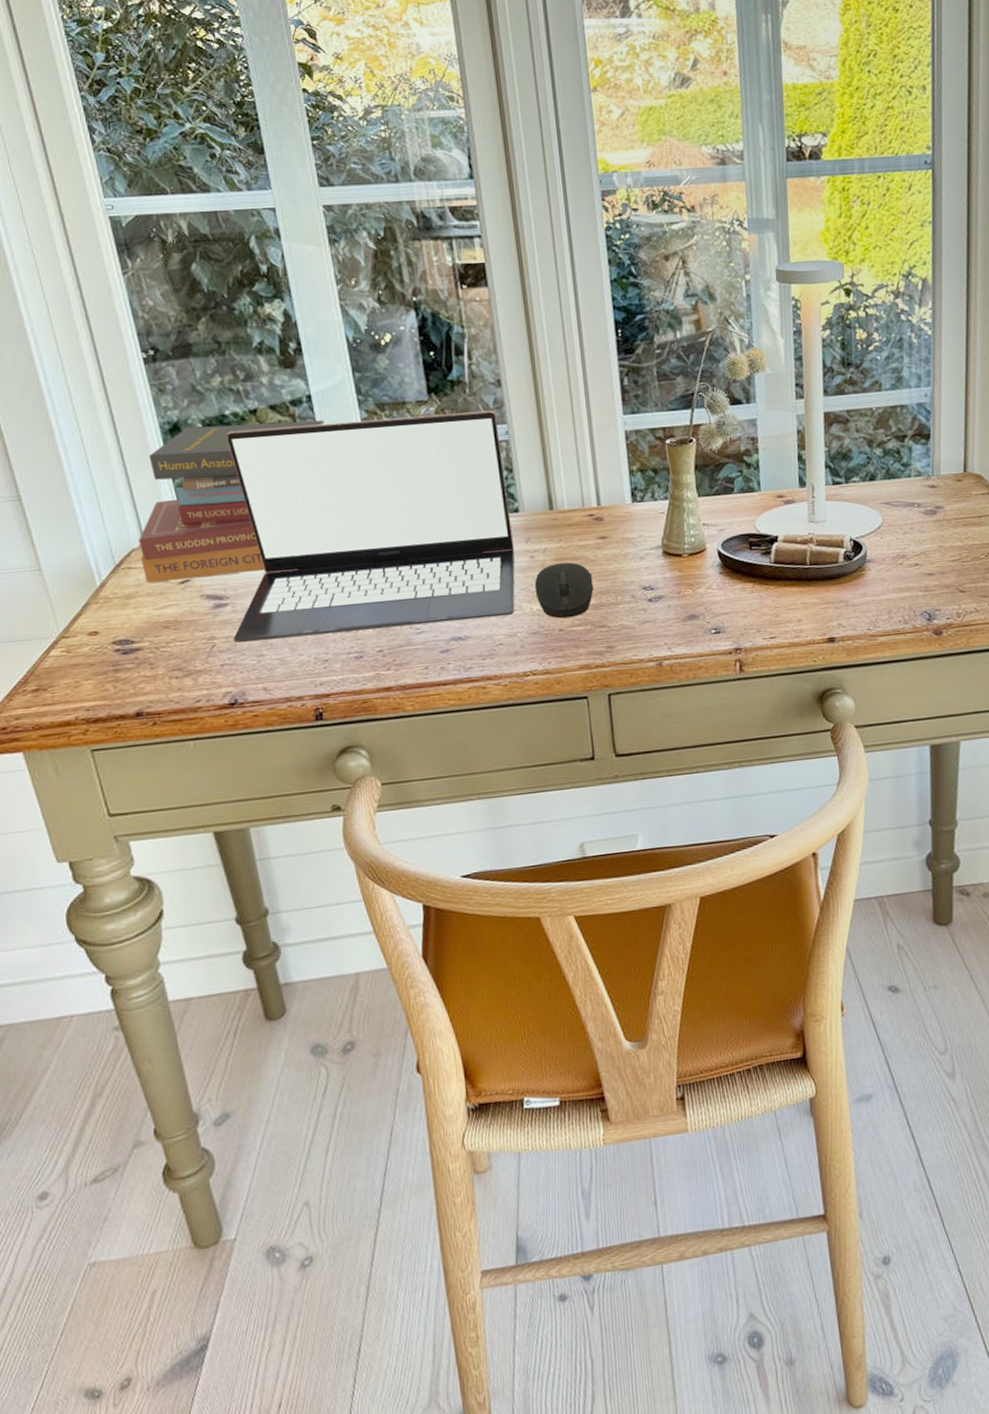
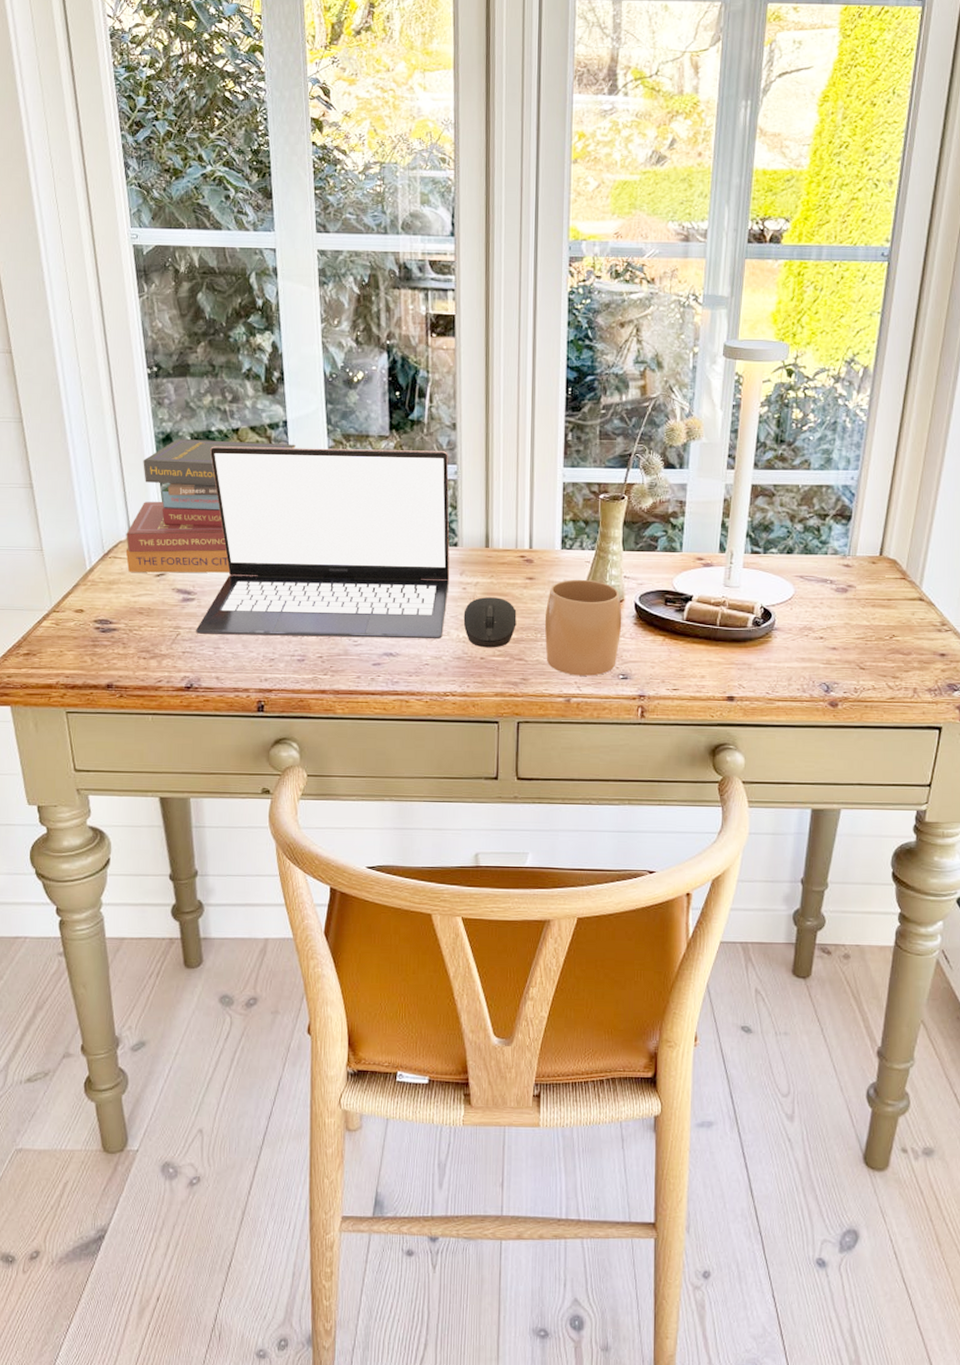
mug: none [623,531,708,637] -> present [544,579,622,676]

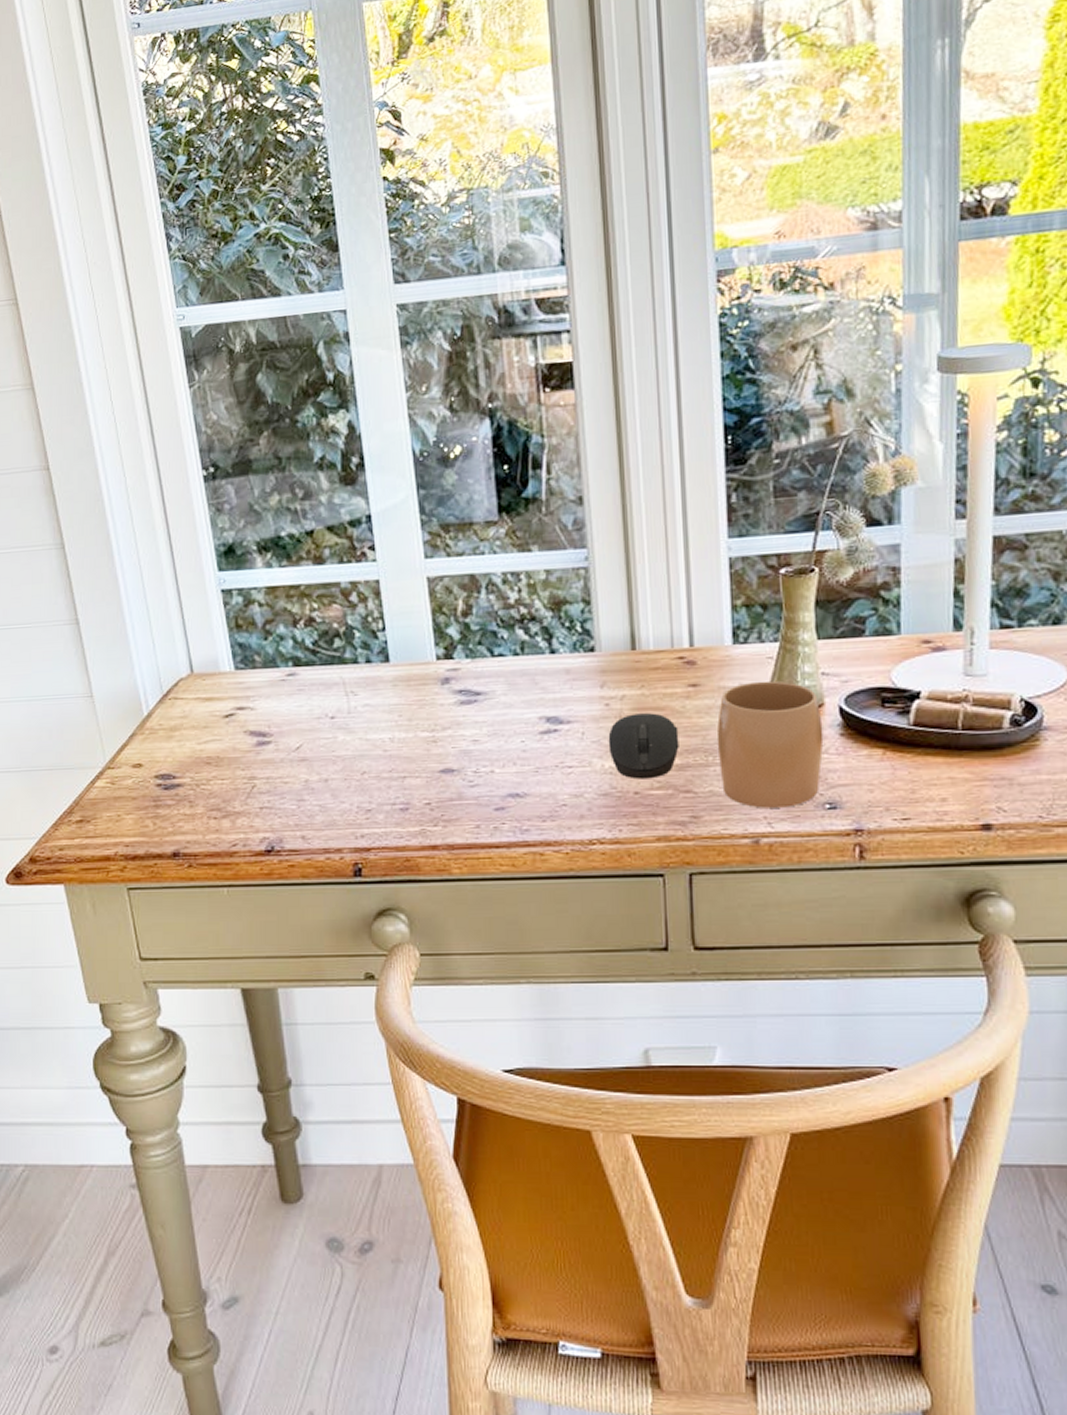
books: present [125,439,296,573] -> none [187,542,383,715]
laptop: present [196,446,450,640] -> none [275,532,588,784]

